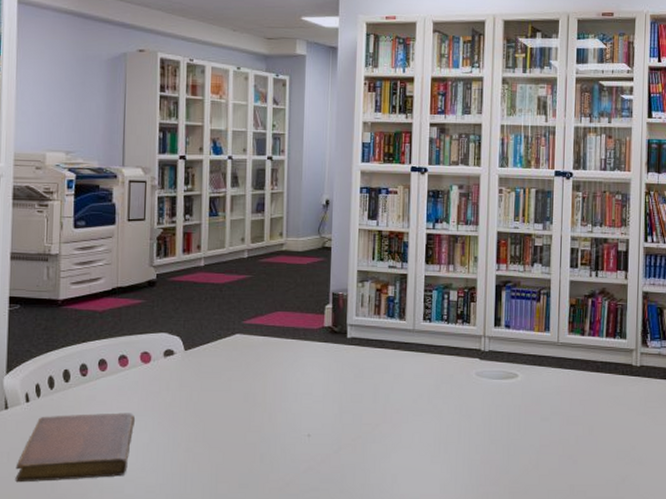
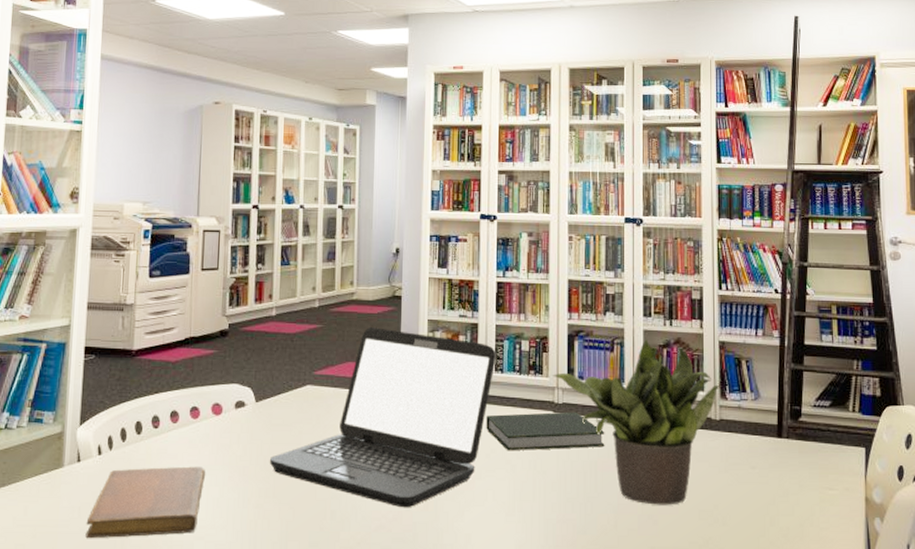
laptop: none [200,278,425,451] -> present [270,327,496,508]
book: none [414,359,529,397] -> present [486,412,605,451]
potted plant: none [480,288,642,446] -> present [552,338,720,505]

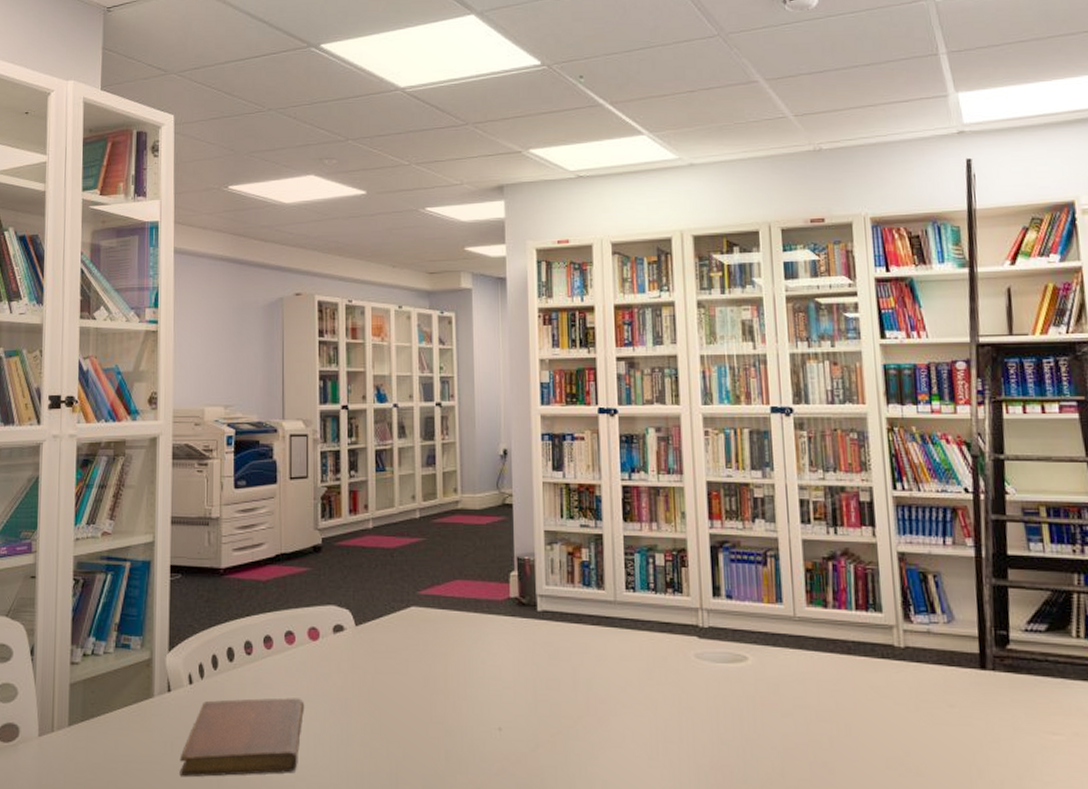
laptop: present [270,327,496,508] -> none [375,540,626,749]
book: present [486,412,605,451] -> none [619,637,763,684]
potted plant: present [552,338,720,505] -> none [695,549,903,751]

